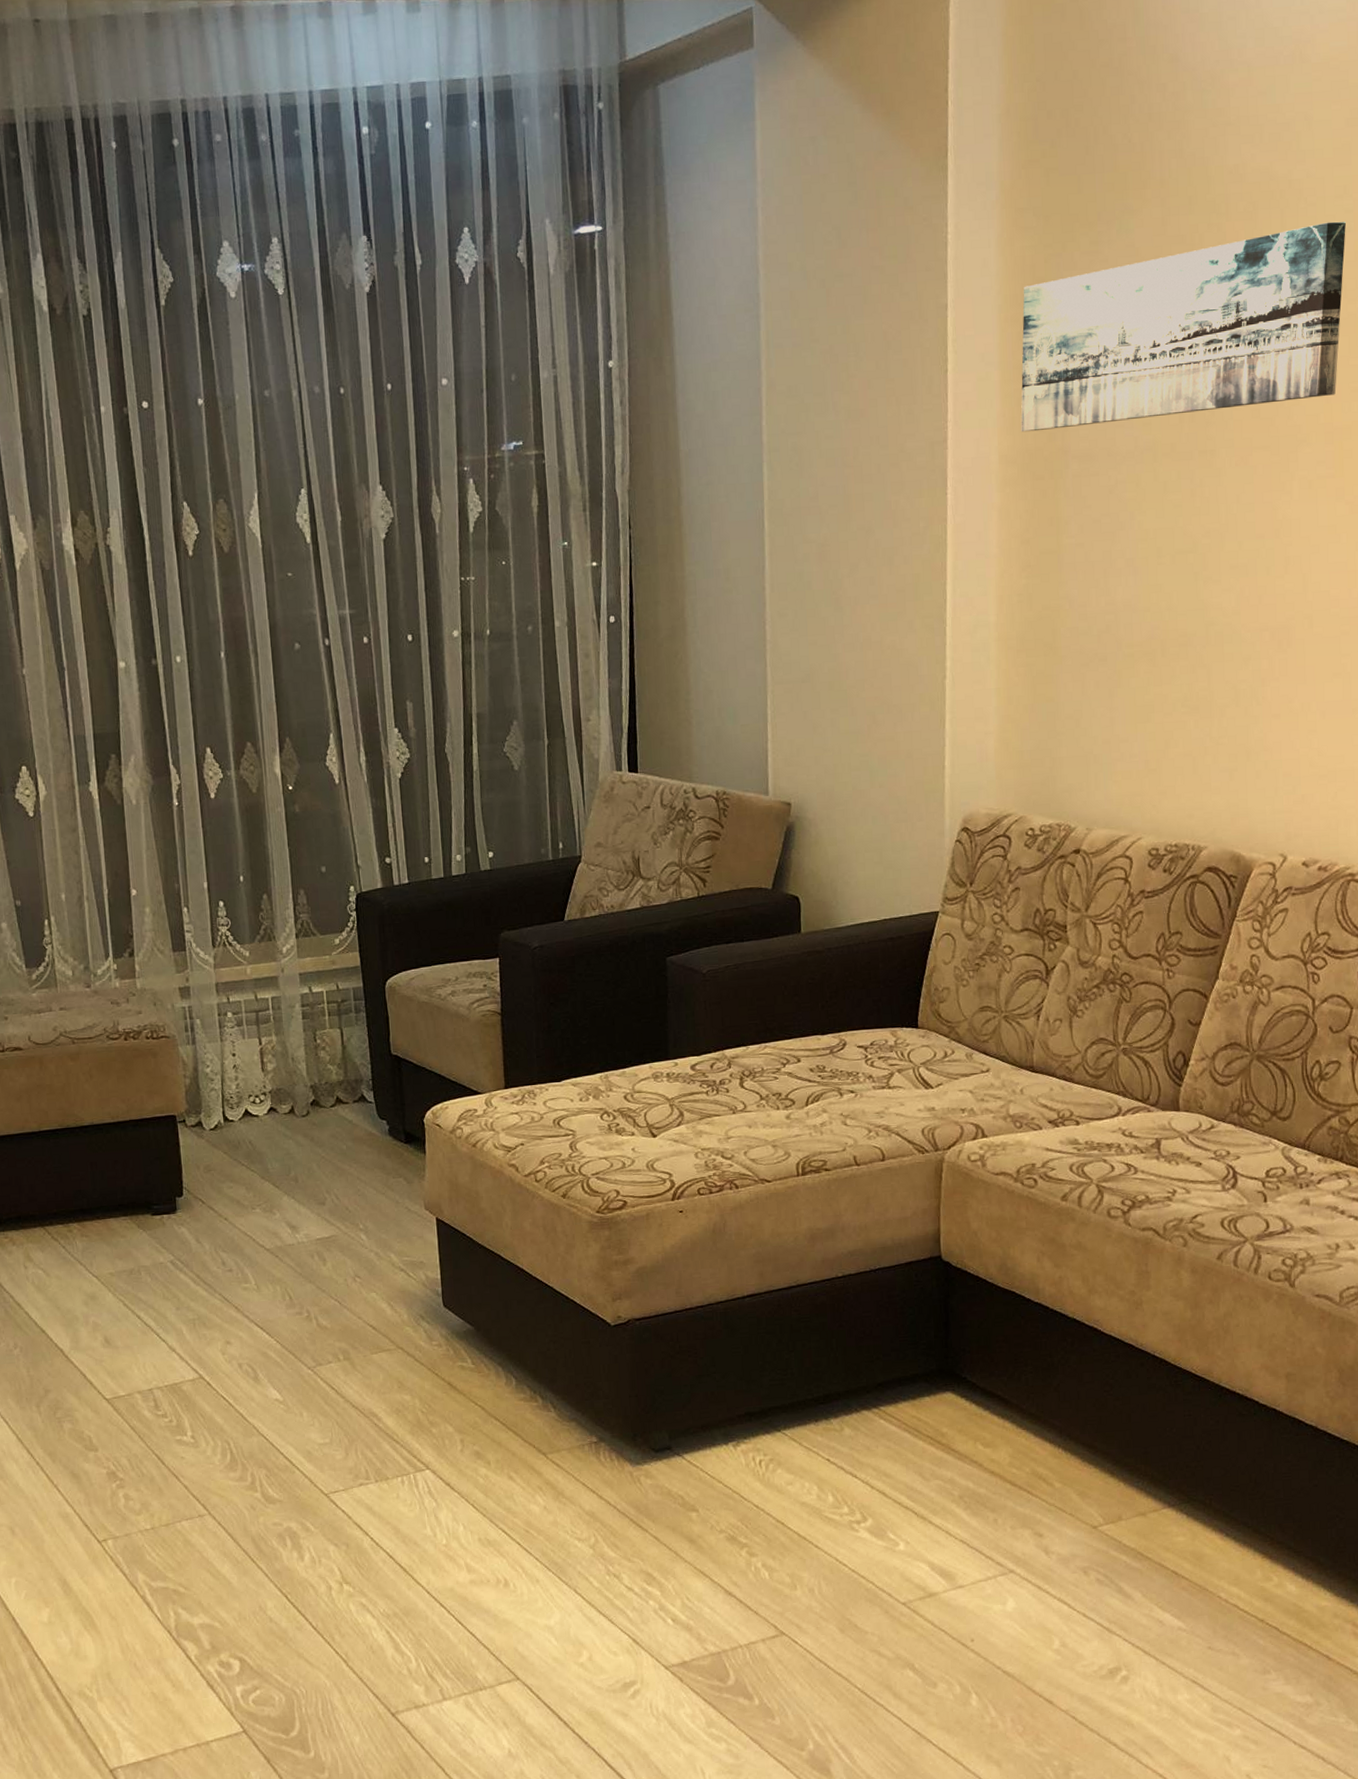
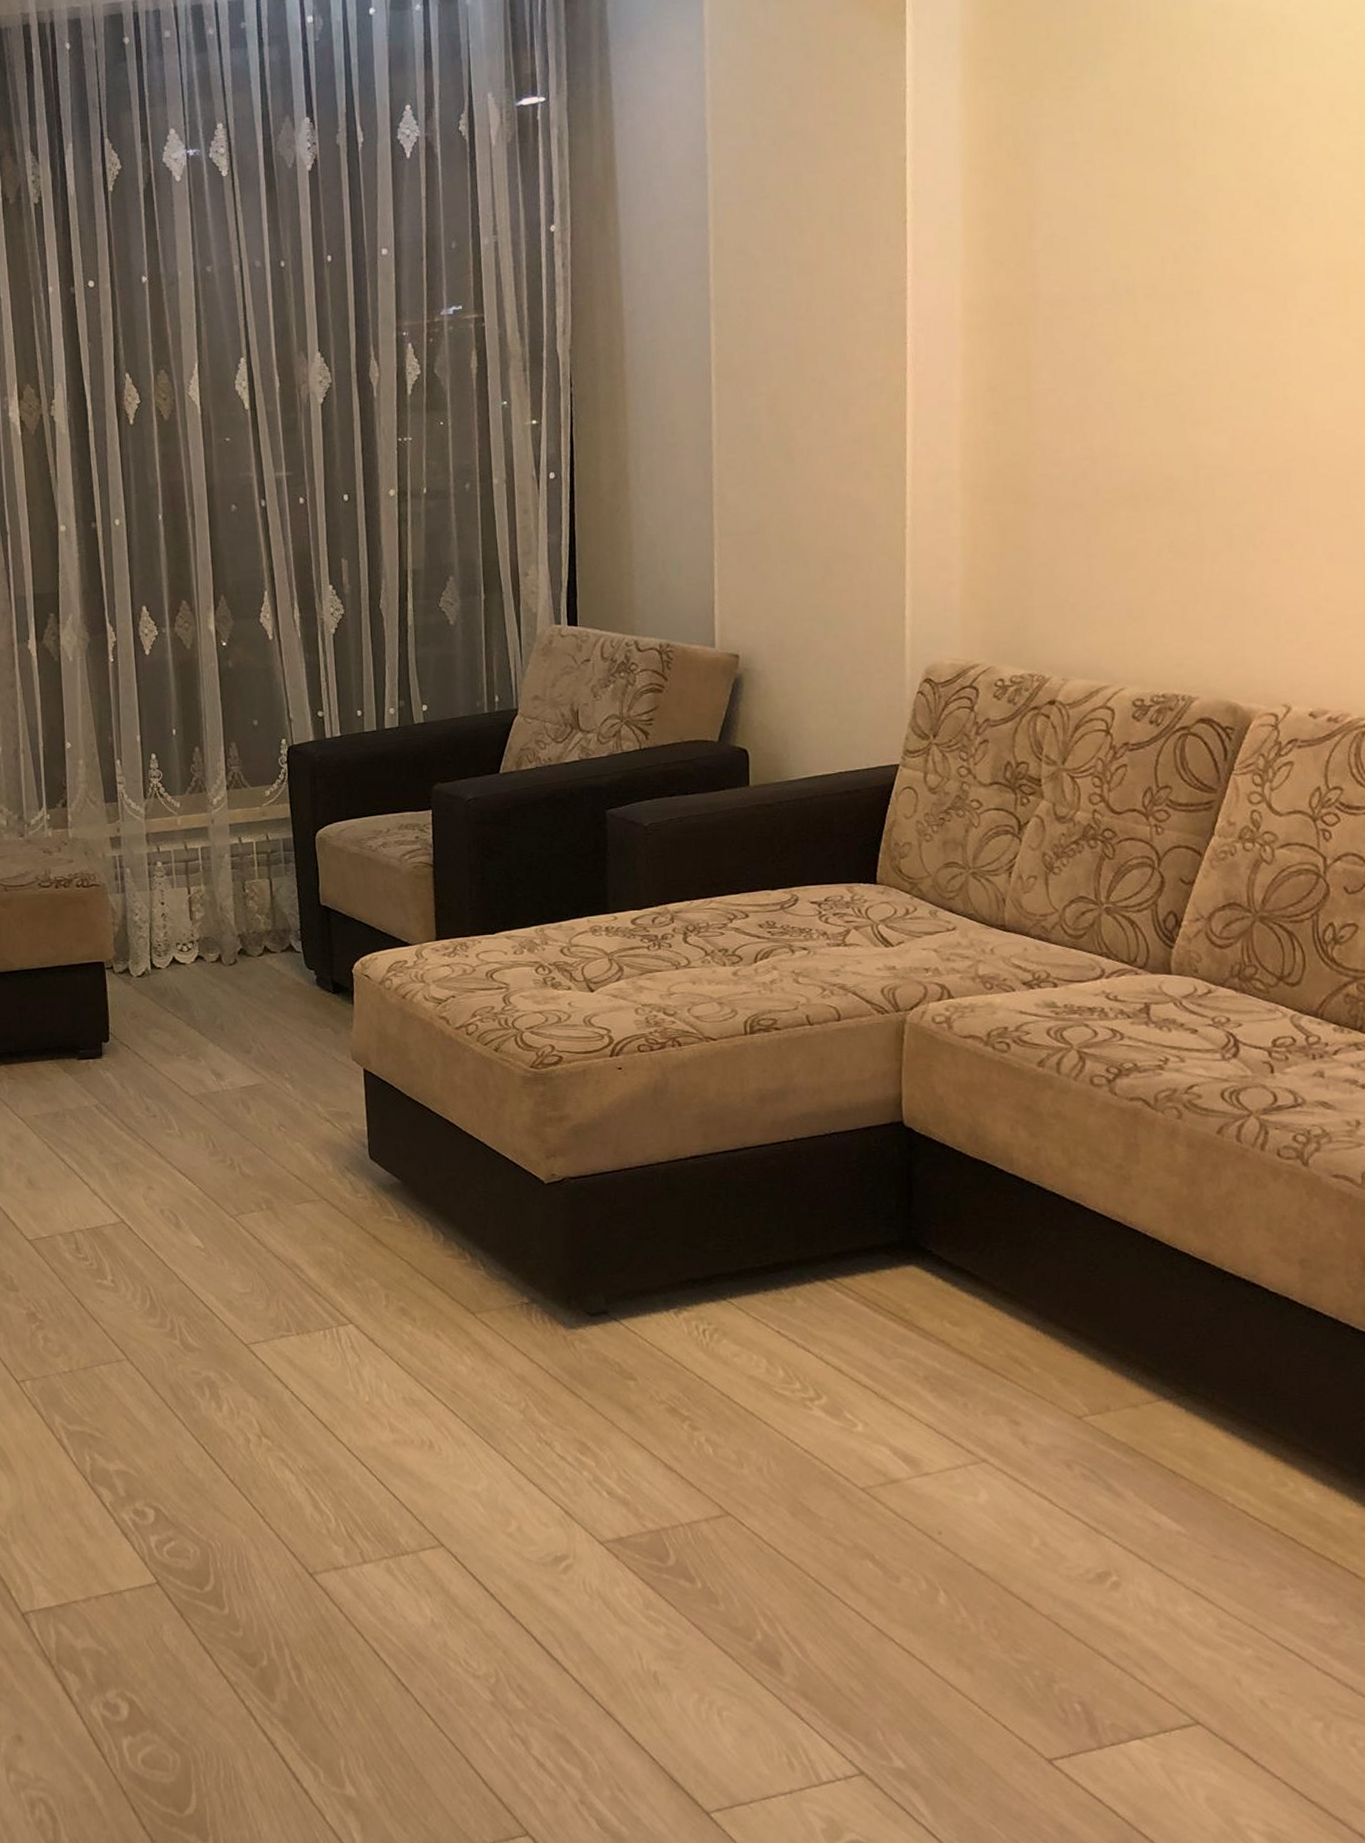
wall art: present [1020,221,1346,433] -> none [986,54,1347,280]

